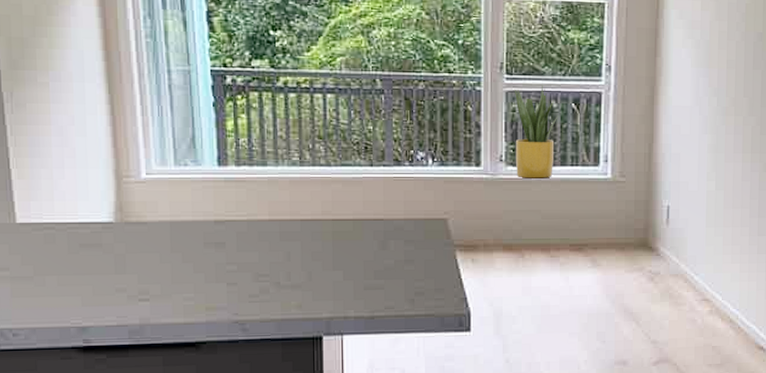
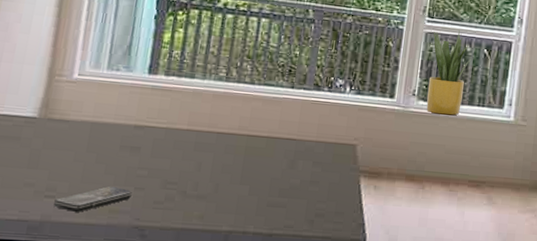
mobile phone: none [150,285,225,313] -> present [54,186,132,212]

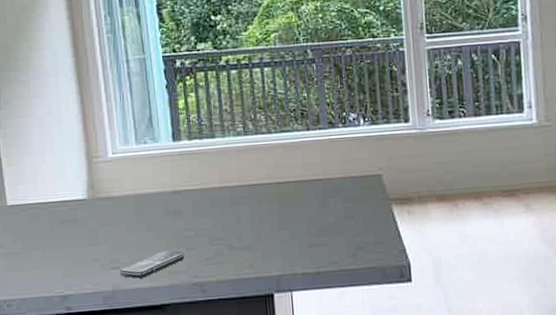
planter: present [426,29,472,116] -> none [435,40,481,130]

